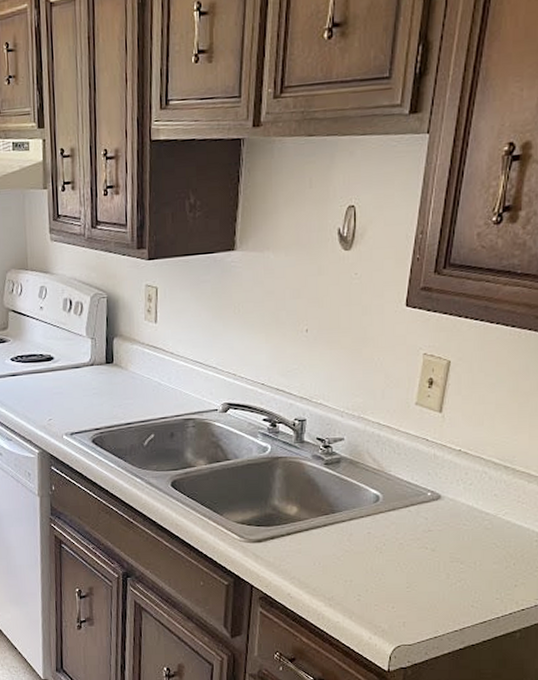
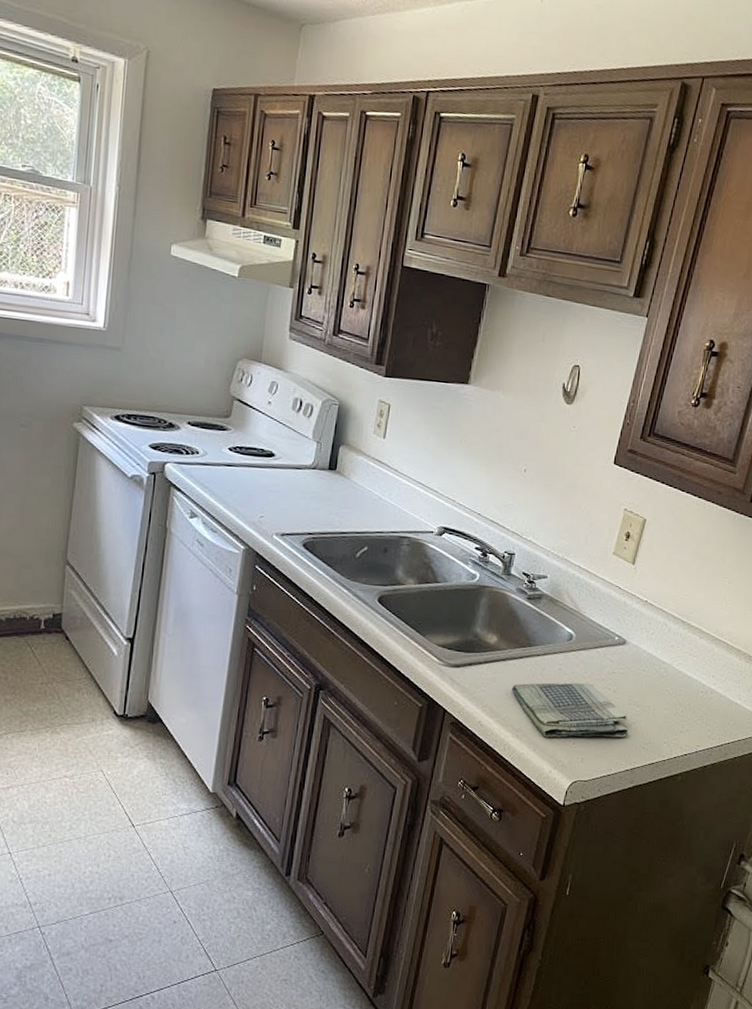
dish towel: none [318,545,453,604] -> present [511,683,629,738]

